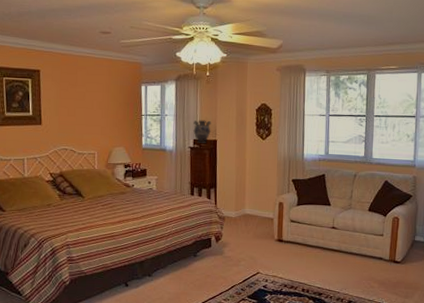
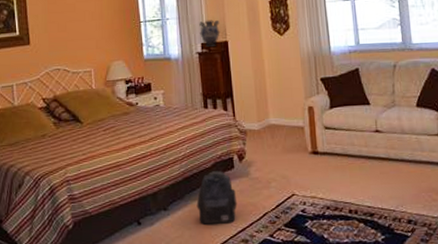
backpack: none [176,248,211,291] -> present [196,171,238,224]

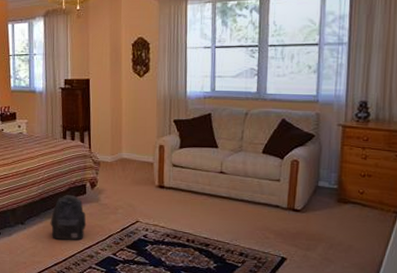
vase: present [199,20,220,47] -> none [64,58,83,83]

